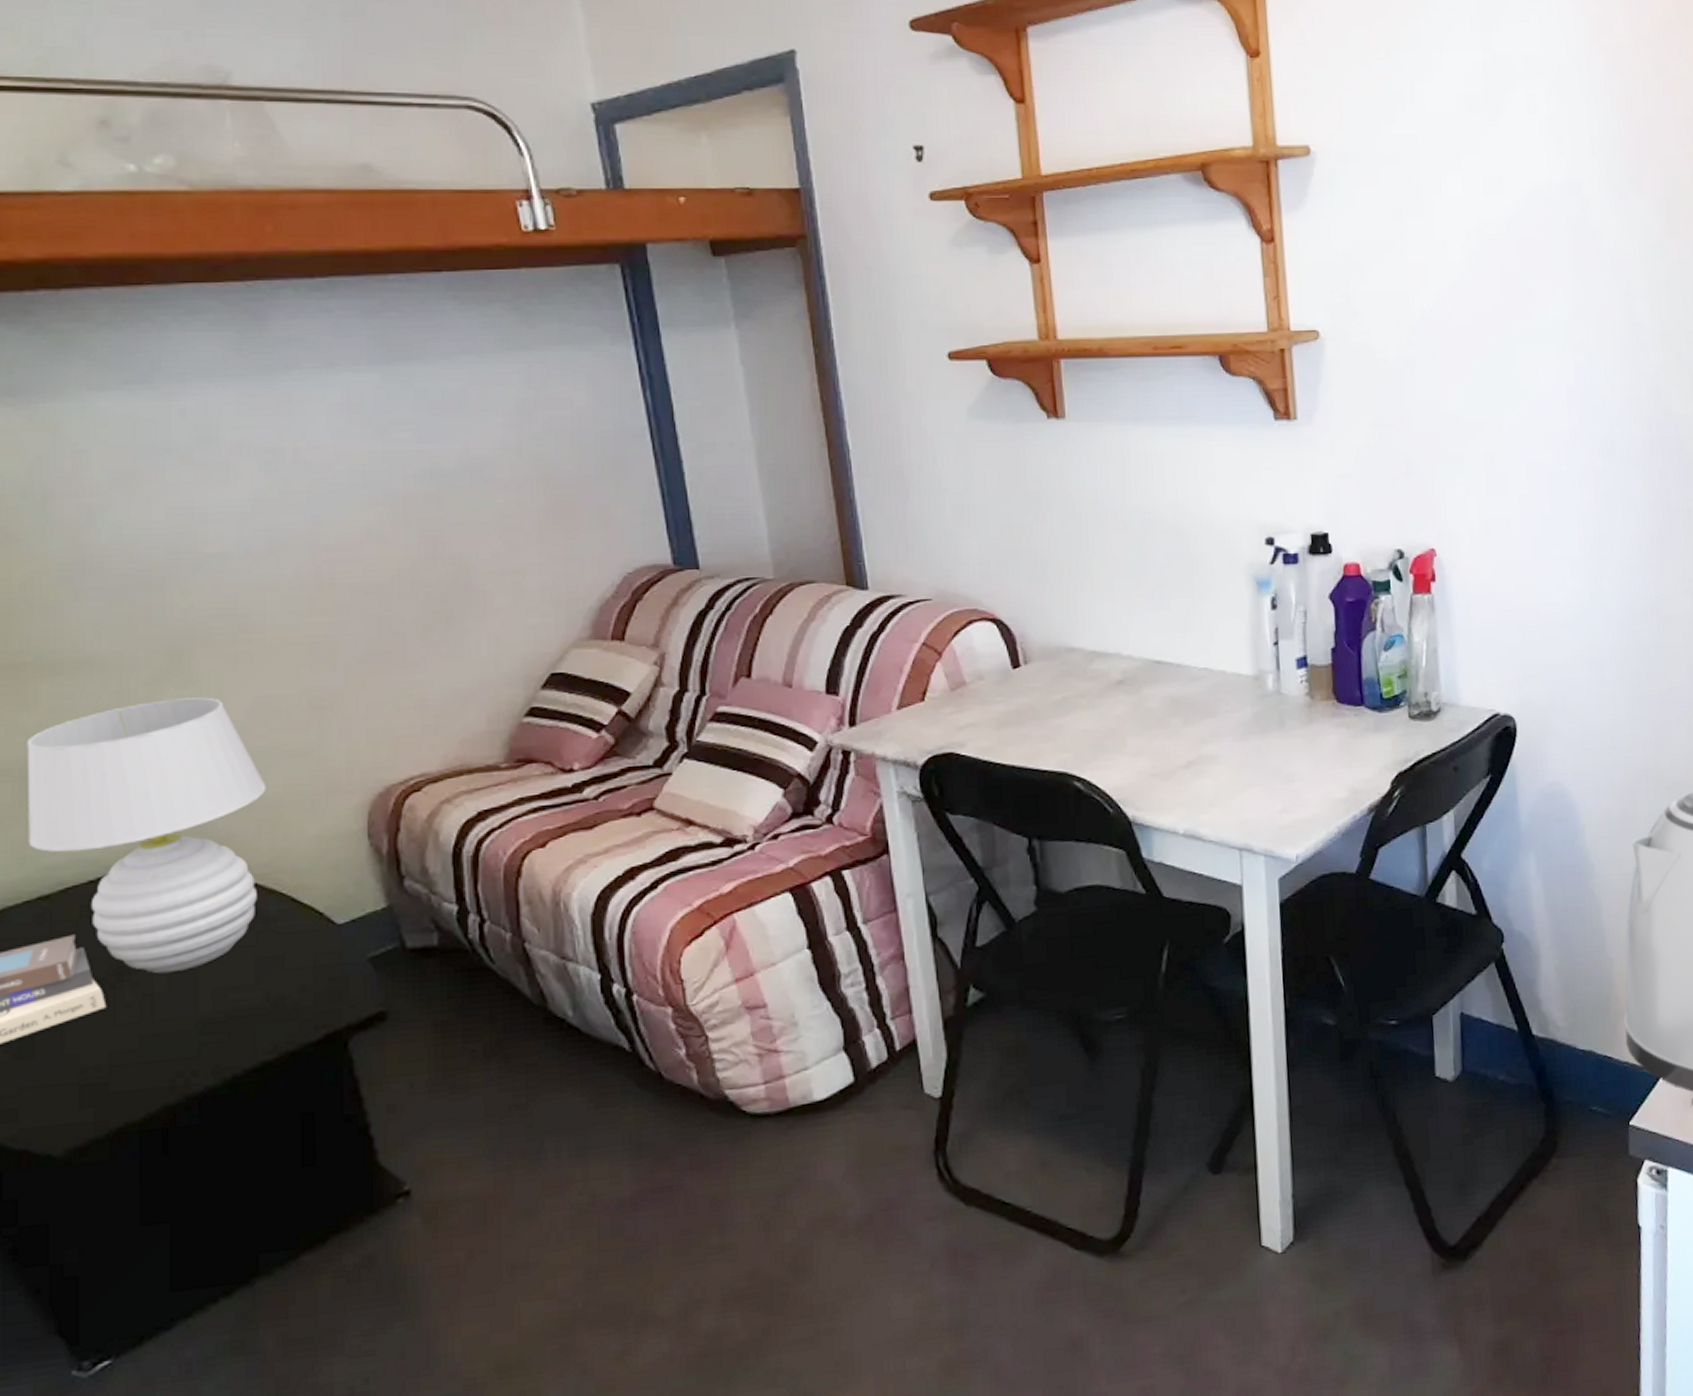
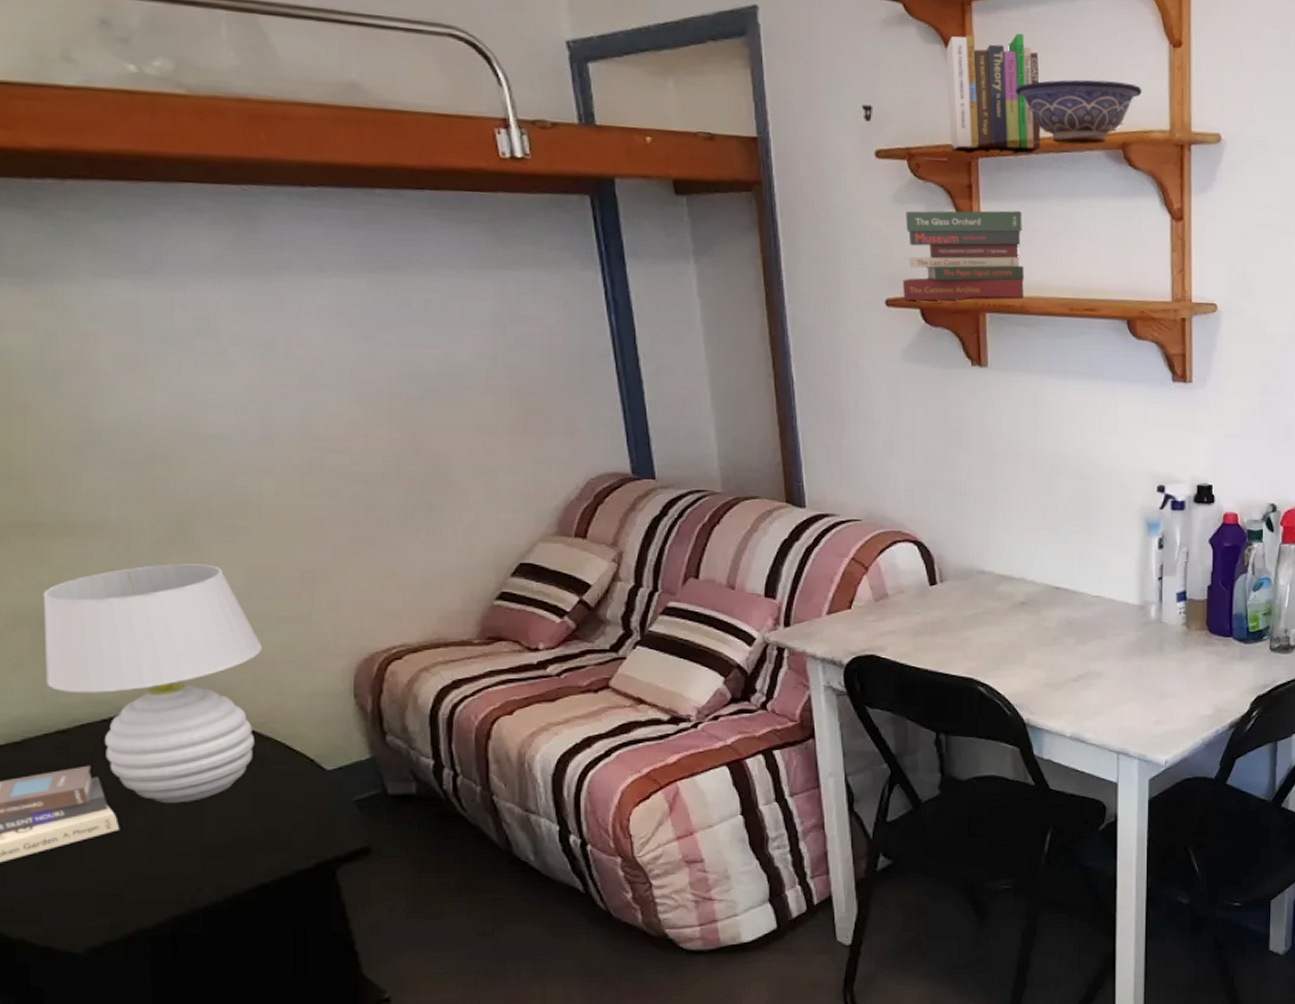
books: none [965,246,1102,351] -> present [902,211,1024,301]
books: none [1001,56,1112,189] -> present [946,33,1041,155]
decorative bowl: none [1080,99,1219,169] -> present [1016,79,1142,145]

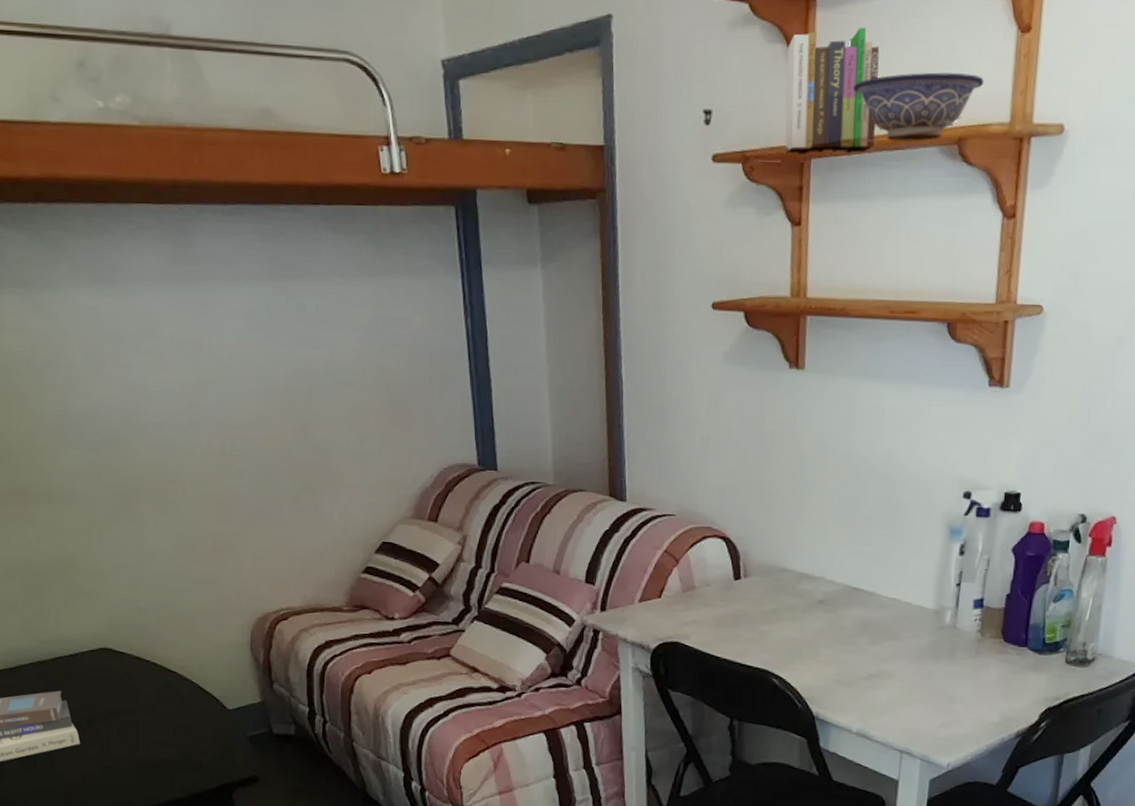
table lamp: present [43,564,262,804] -> none [31,530,184,727]
books: present [902,211,1024,301] -> none [729,212,850,304]

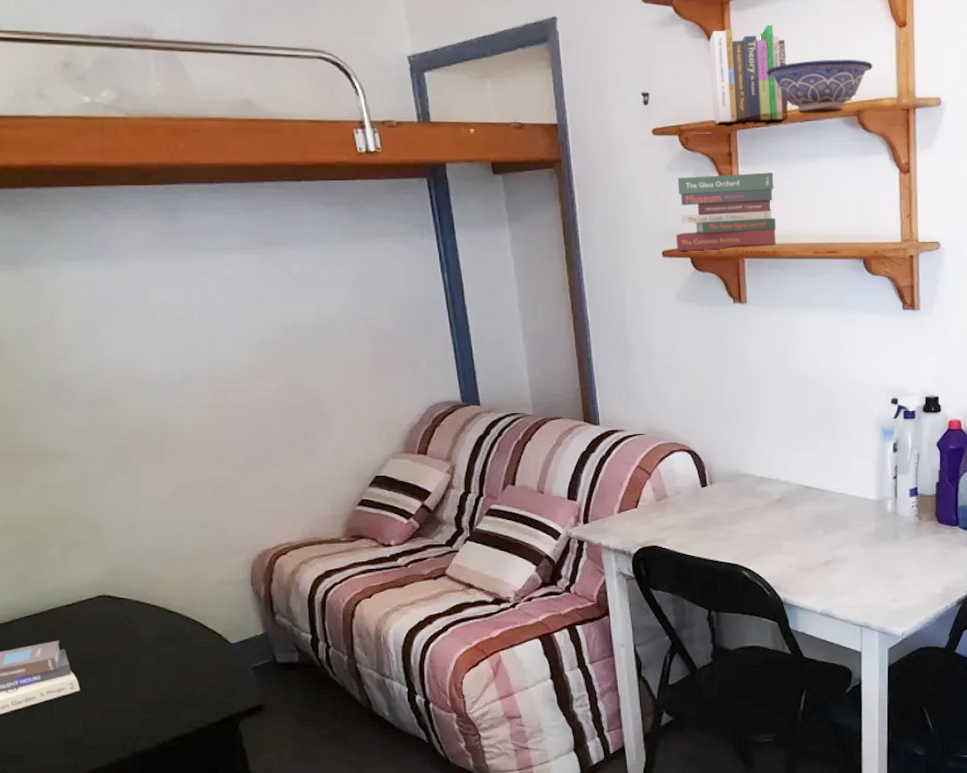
books: none [729,212,850,304] -> present [675,172,776,251]

